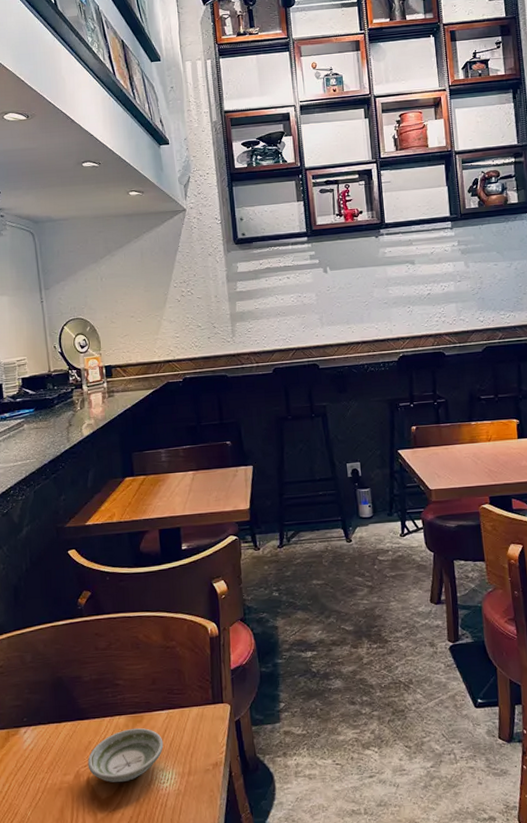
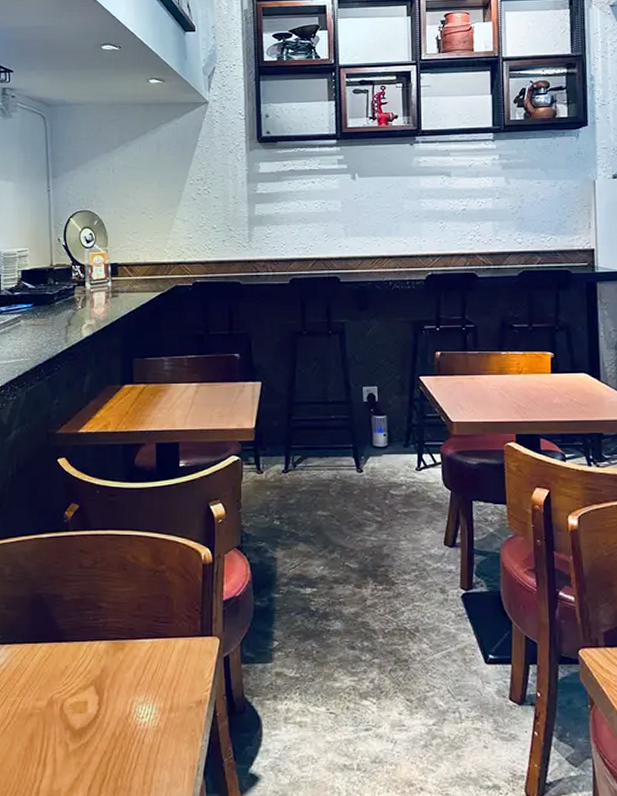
saucer: present [87,728,164,783] -> none [62,656,145,714]

